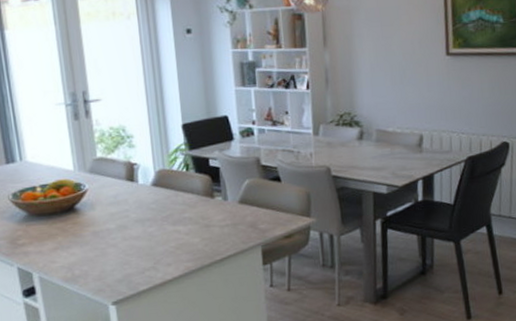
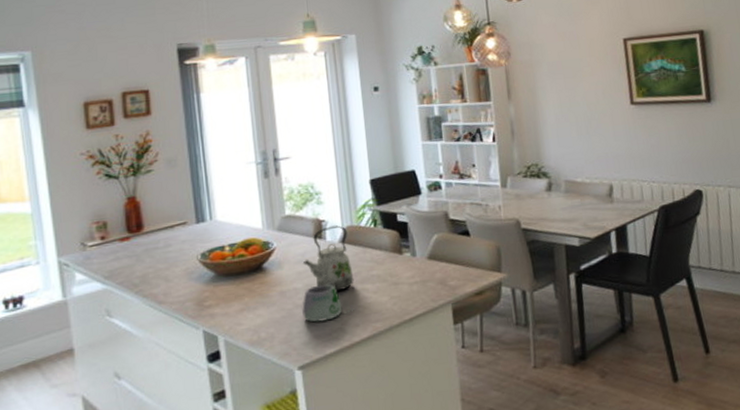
kettle: none [115,169,166,233] -> present [302,225,354,292]
mug: none [115,222,166,261] -> present [302,281,354,323]

